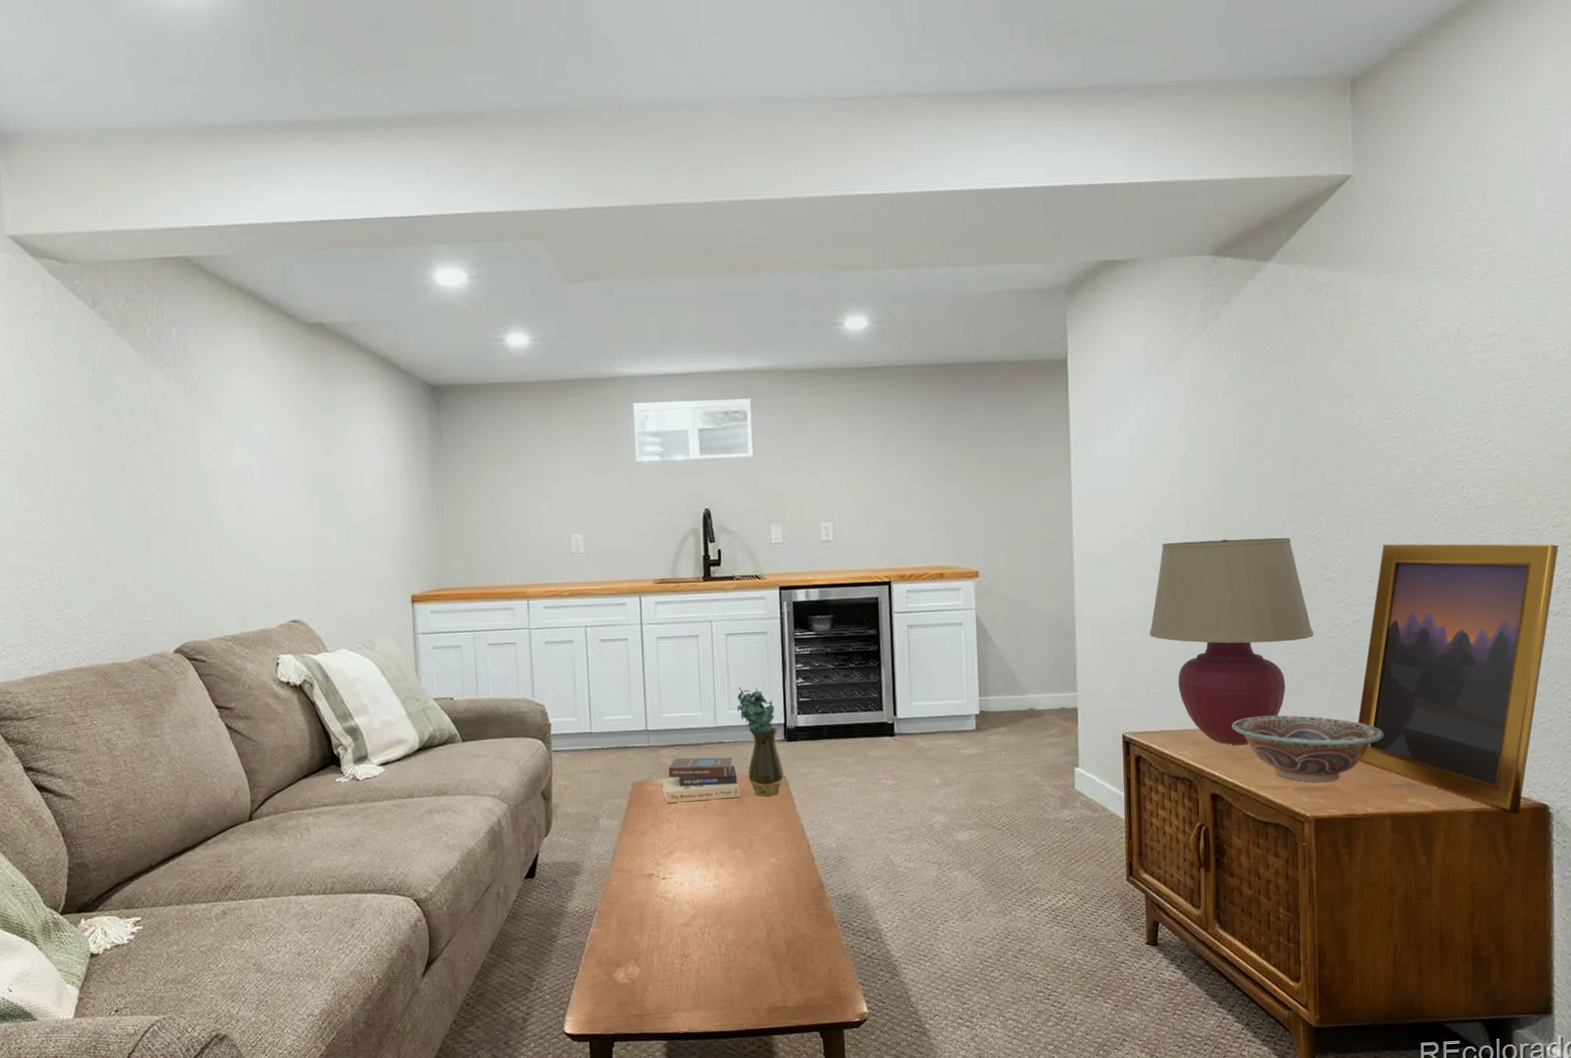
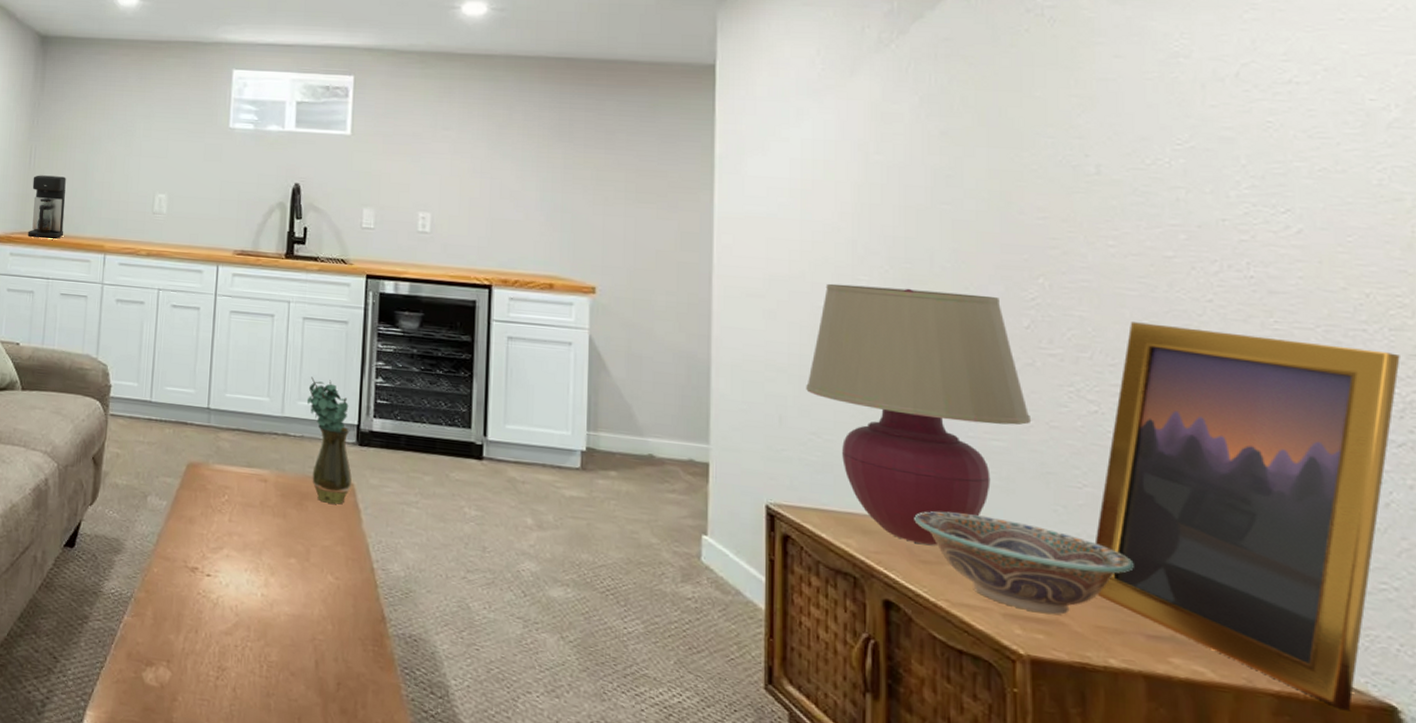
coffee maker: none [444,528,484,593] -> present [27,175,66,240]
books: present [661,757,741,803] -> none [217,443,303,500]

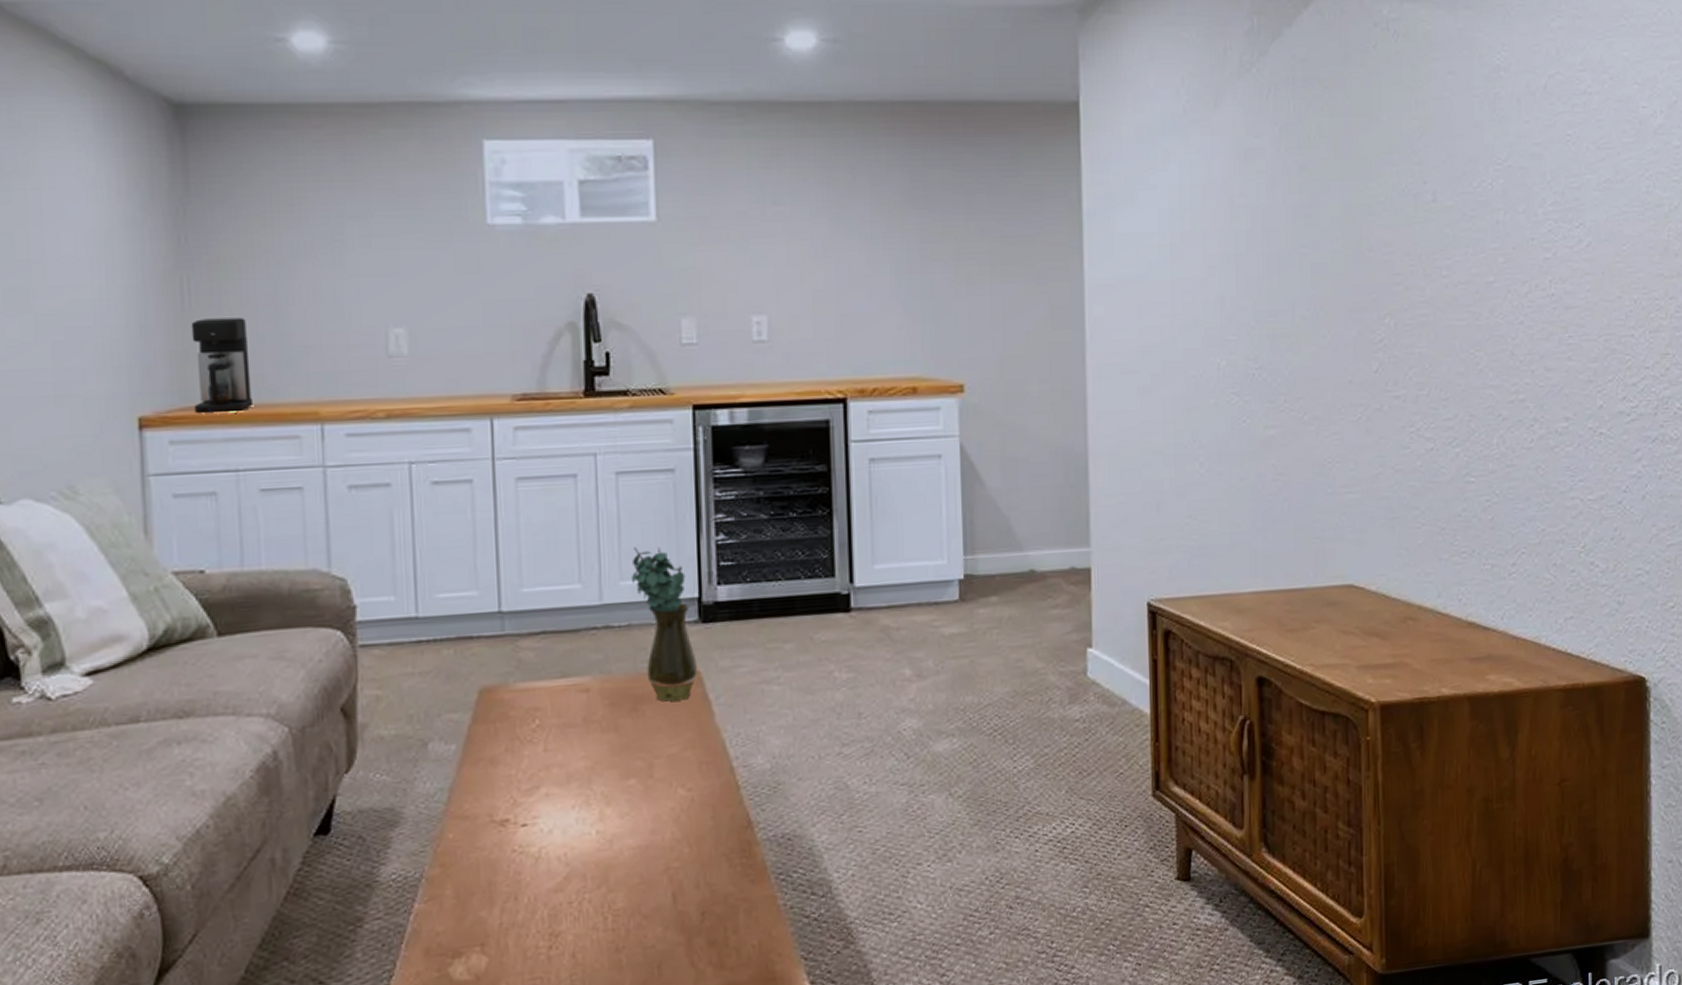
table lamp: present [806,283,1032,545] -> none [1181,342,1380,613]
decorative bowl: present [914,511,1134,615] -> none [1282,572,1461,659]
picture frame: present [1094,322,1400,711] -> none [1430,352,1656,690]

